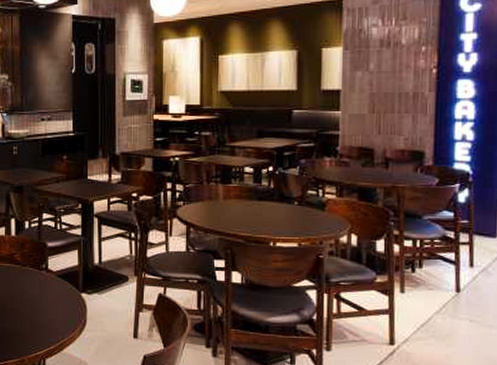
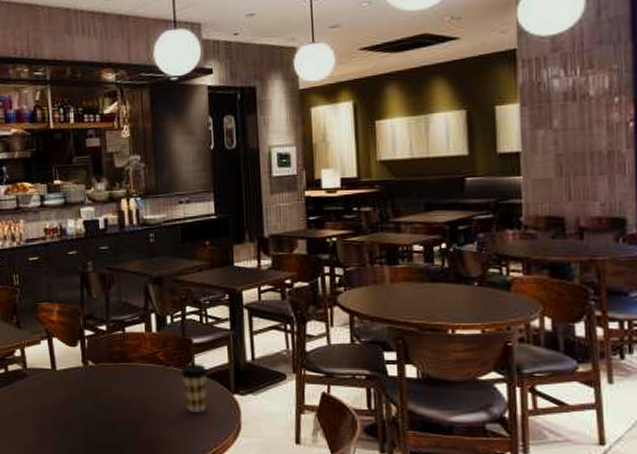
coffee cup: none [35,264,59,308] -> present [180,363,208,412]

